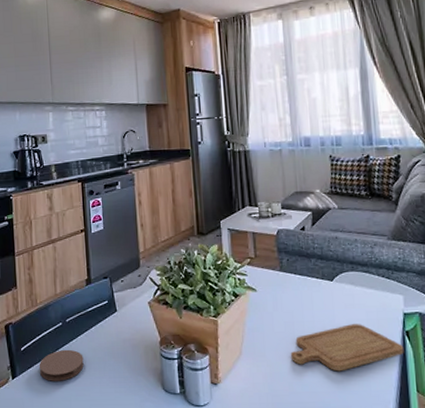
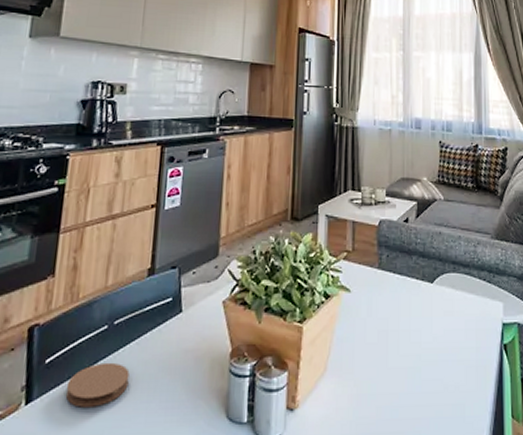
chopping board: present [290,324,404,372] -> none [381,335,501,393]

